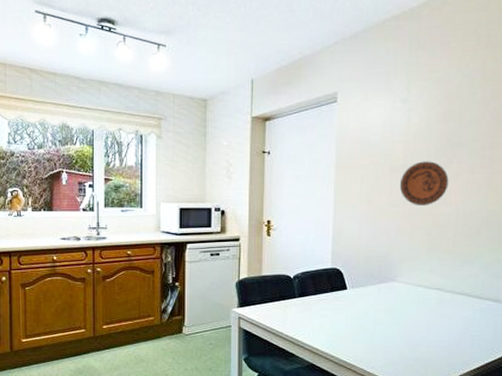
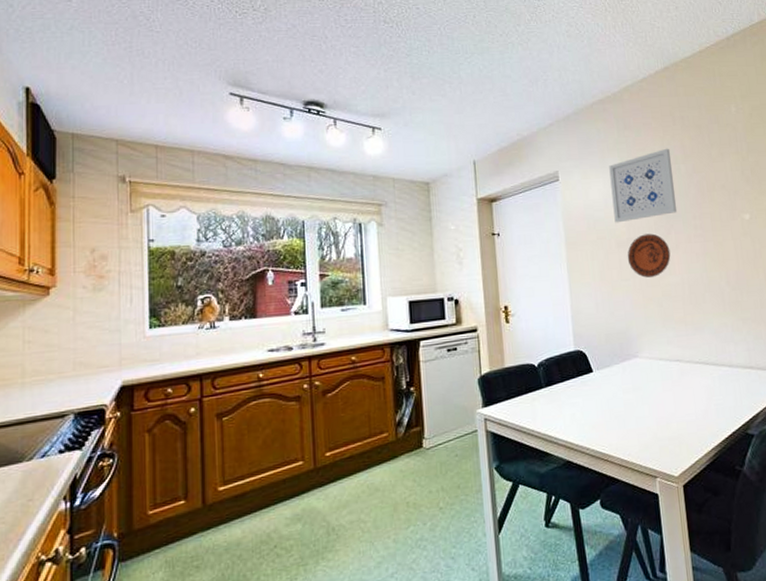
wall art: none [391,70,468,148] -> present [609,148,678,223]

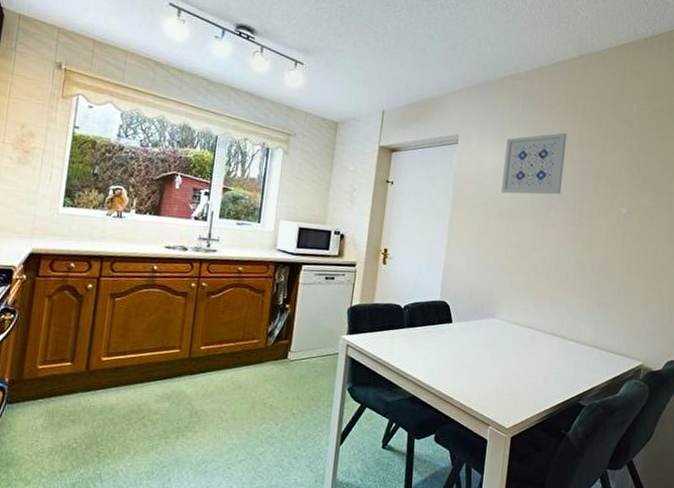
decorative plate: present [627,233,671,278] -> none [505,208,547,249]

